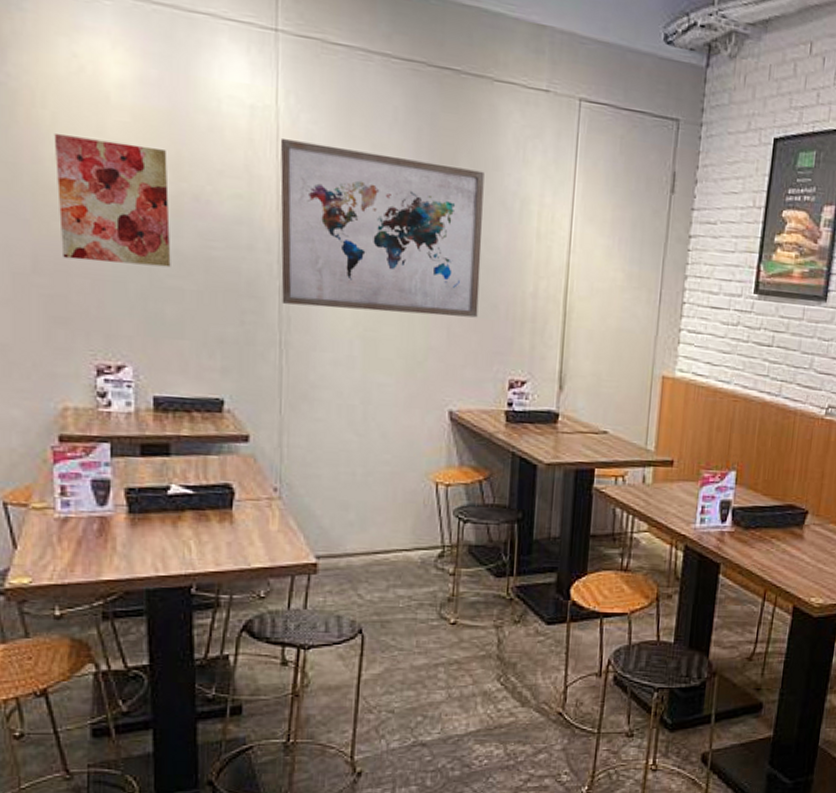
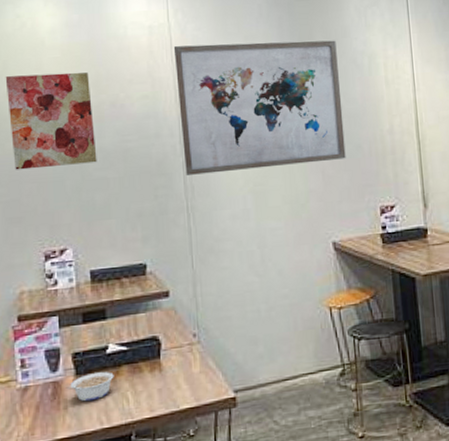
legume: none [115,514,175,545] -> present [66,372,114,402]

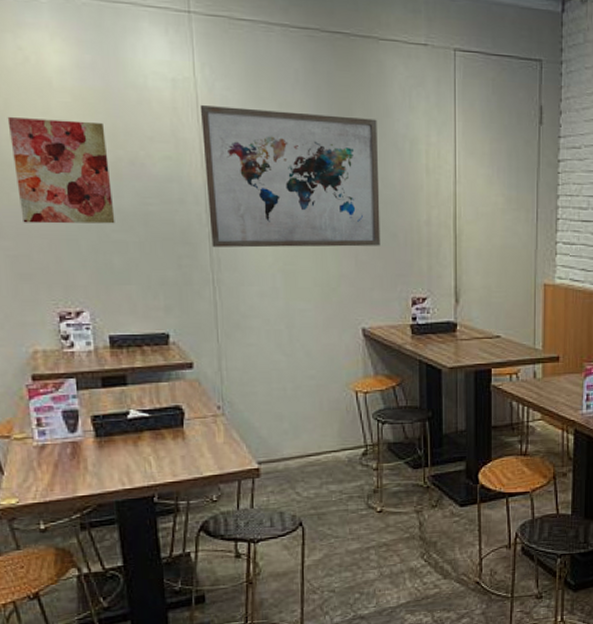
legume: present [66,372,114,402] -> none [85,436,136,463]

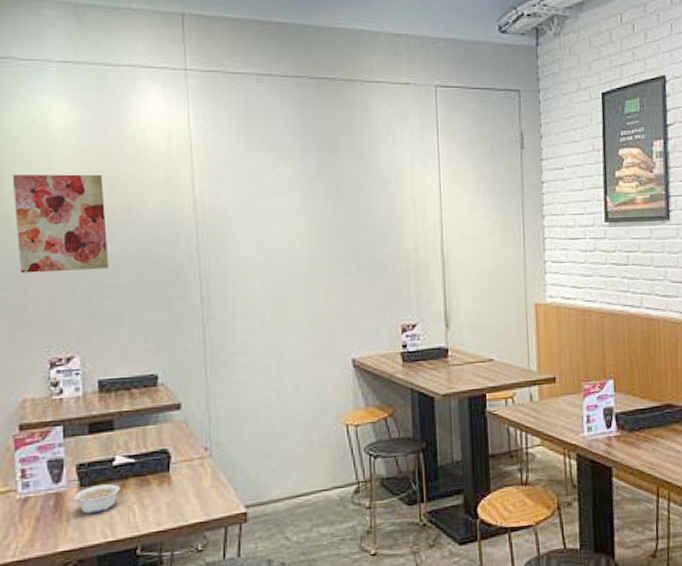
legume: none [85,436,136,463] -> present [68,484,120,514]
wall art: present [199,105,381,248] -> none [193,152,369,286]

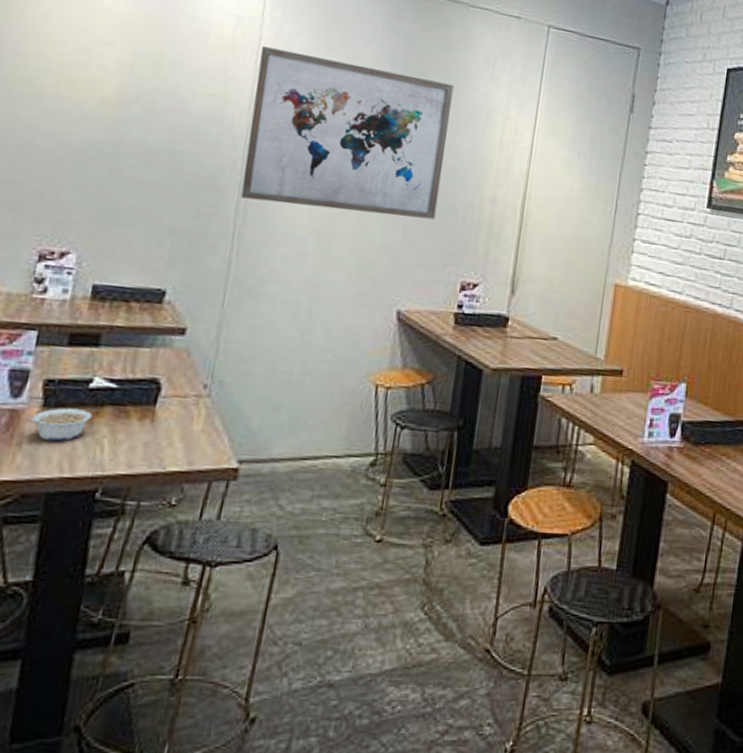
wall art: present [12,174,109,273] -> none [27,31,149,159]
wall art: none [193,152,369,286] -> present [240,46,454,220]

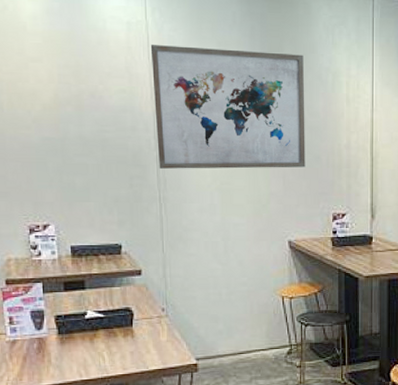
legume: present [25,408,93,442] -> none [49,334,92,357]

